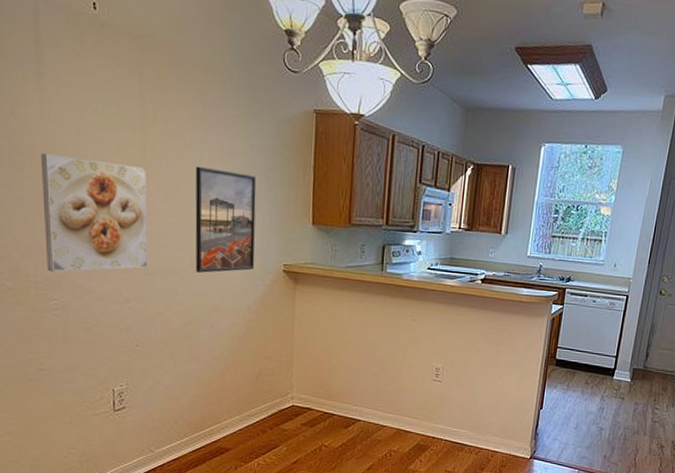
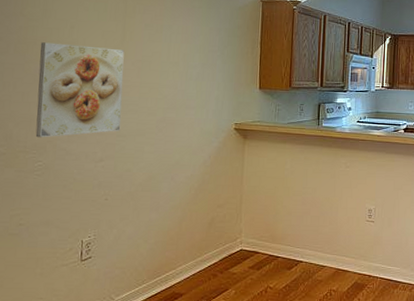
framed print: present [195,166,257,273] -> none [160,46,214,133]

